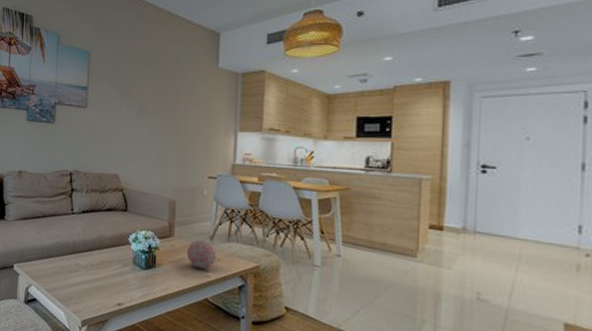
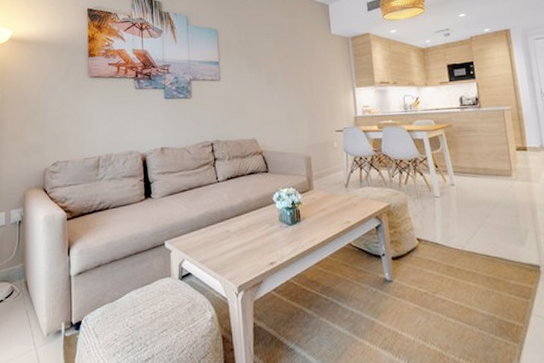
decorative orb: present [186,240,217,269] -> none [326,189,353,216]

